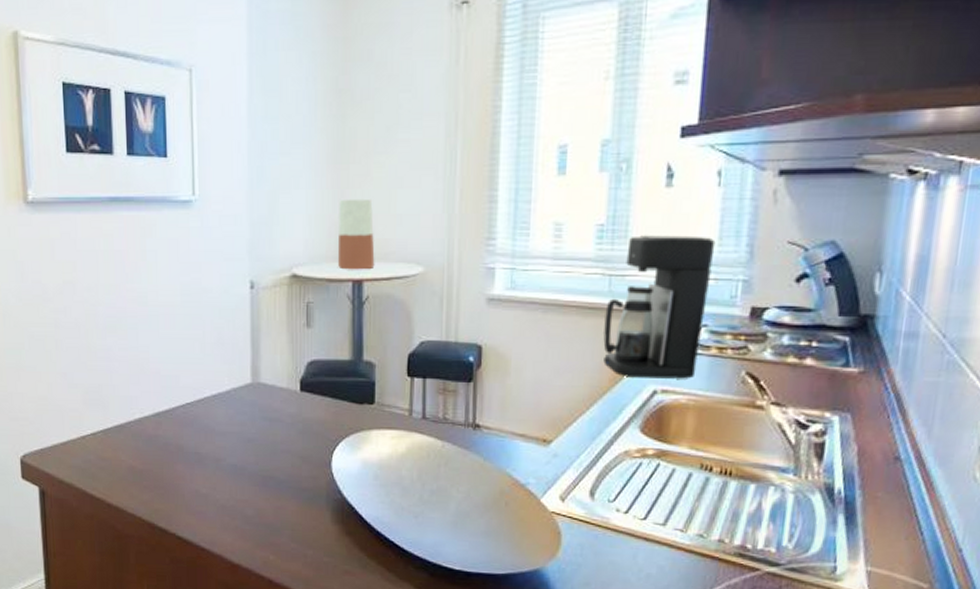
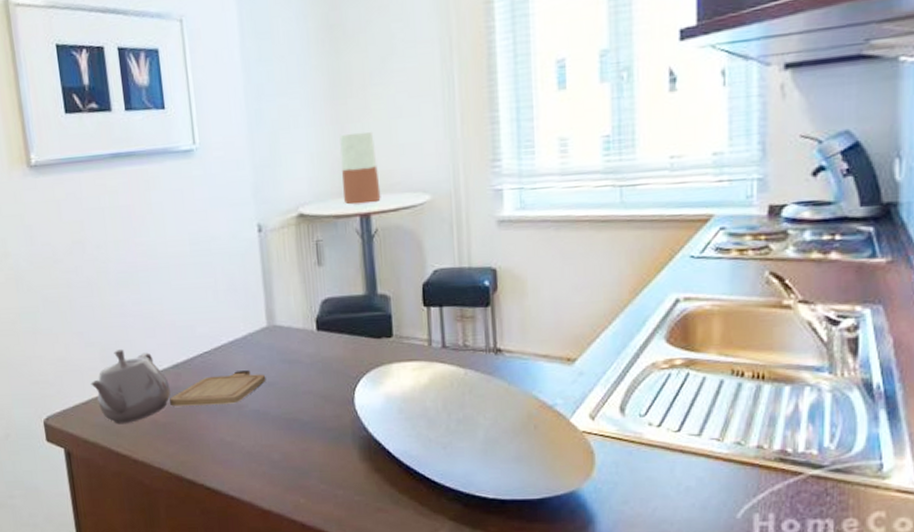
teapot: none [71,392,150,468] -> present [91,348,171,425]
chopping board: none [148,424,246,457] -> present [169,370,266,406]
coffee maker: present [603,235,716,379] -> none [619,138,726,288]

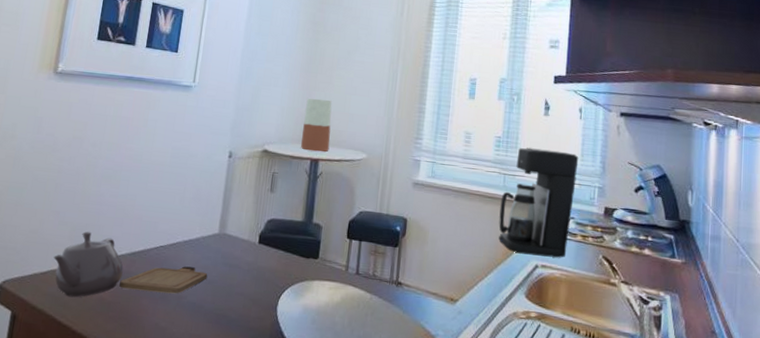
coffee maker: none [619,138,726,288] -> present [499,147,579,258]

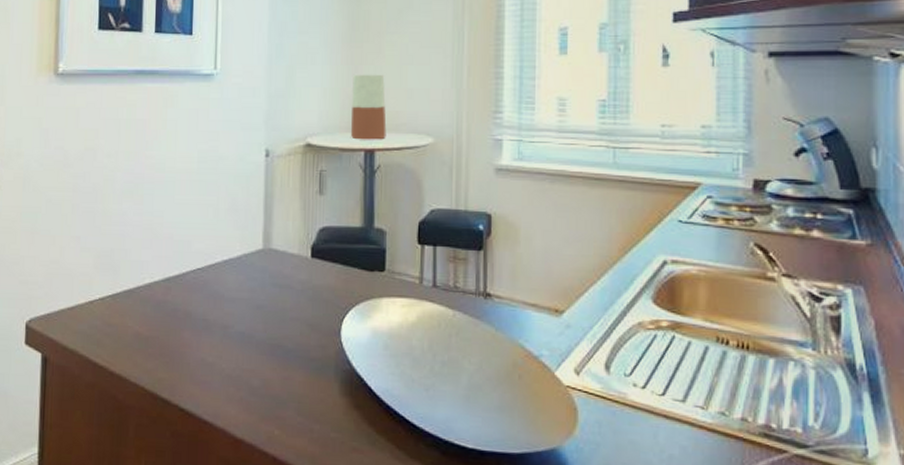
teapot: present [53,231,124,298] -> none [80,256,158,334]
chopping board: present [119,266,208,294] -> none [156,290,256,324]
coffee maker: present [499,147,579,258] -> none [611,111,714,250]

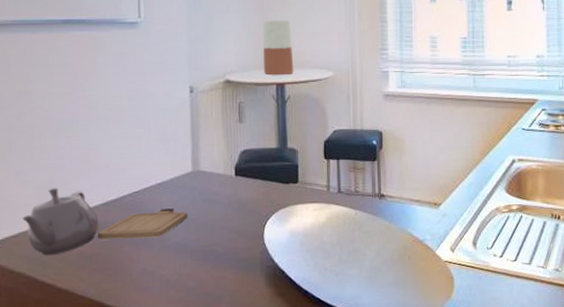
teapot: none [80,256,158,334] -> present [22,187,99,256]
chopping board: none [156,290,256,324] -> present [98,208,188,240]

